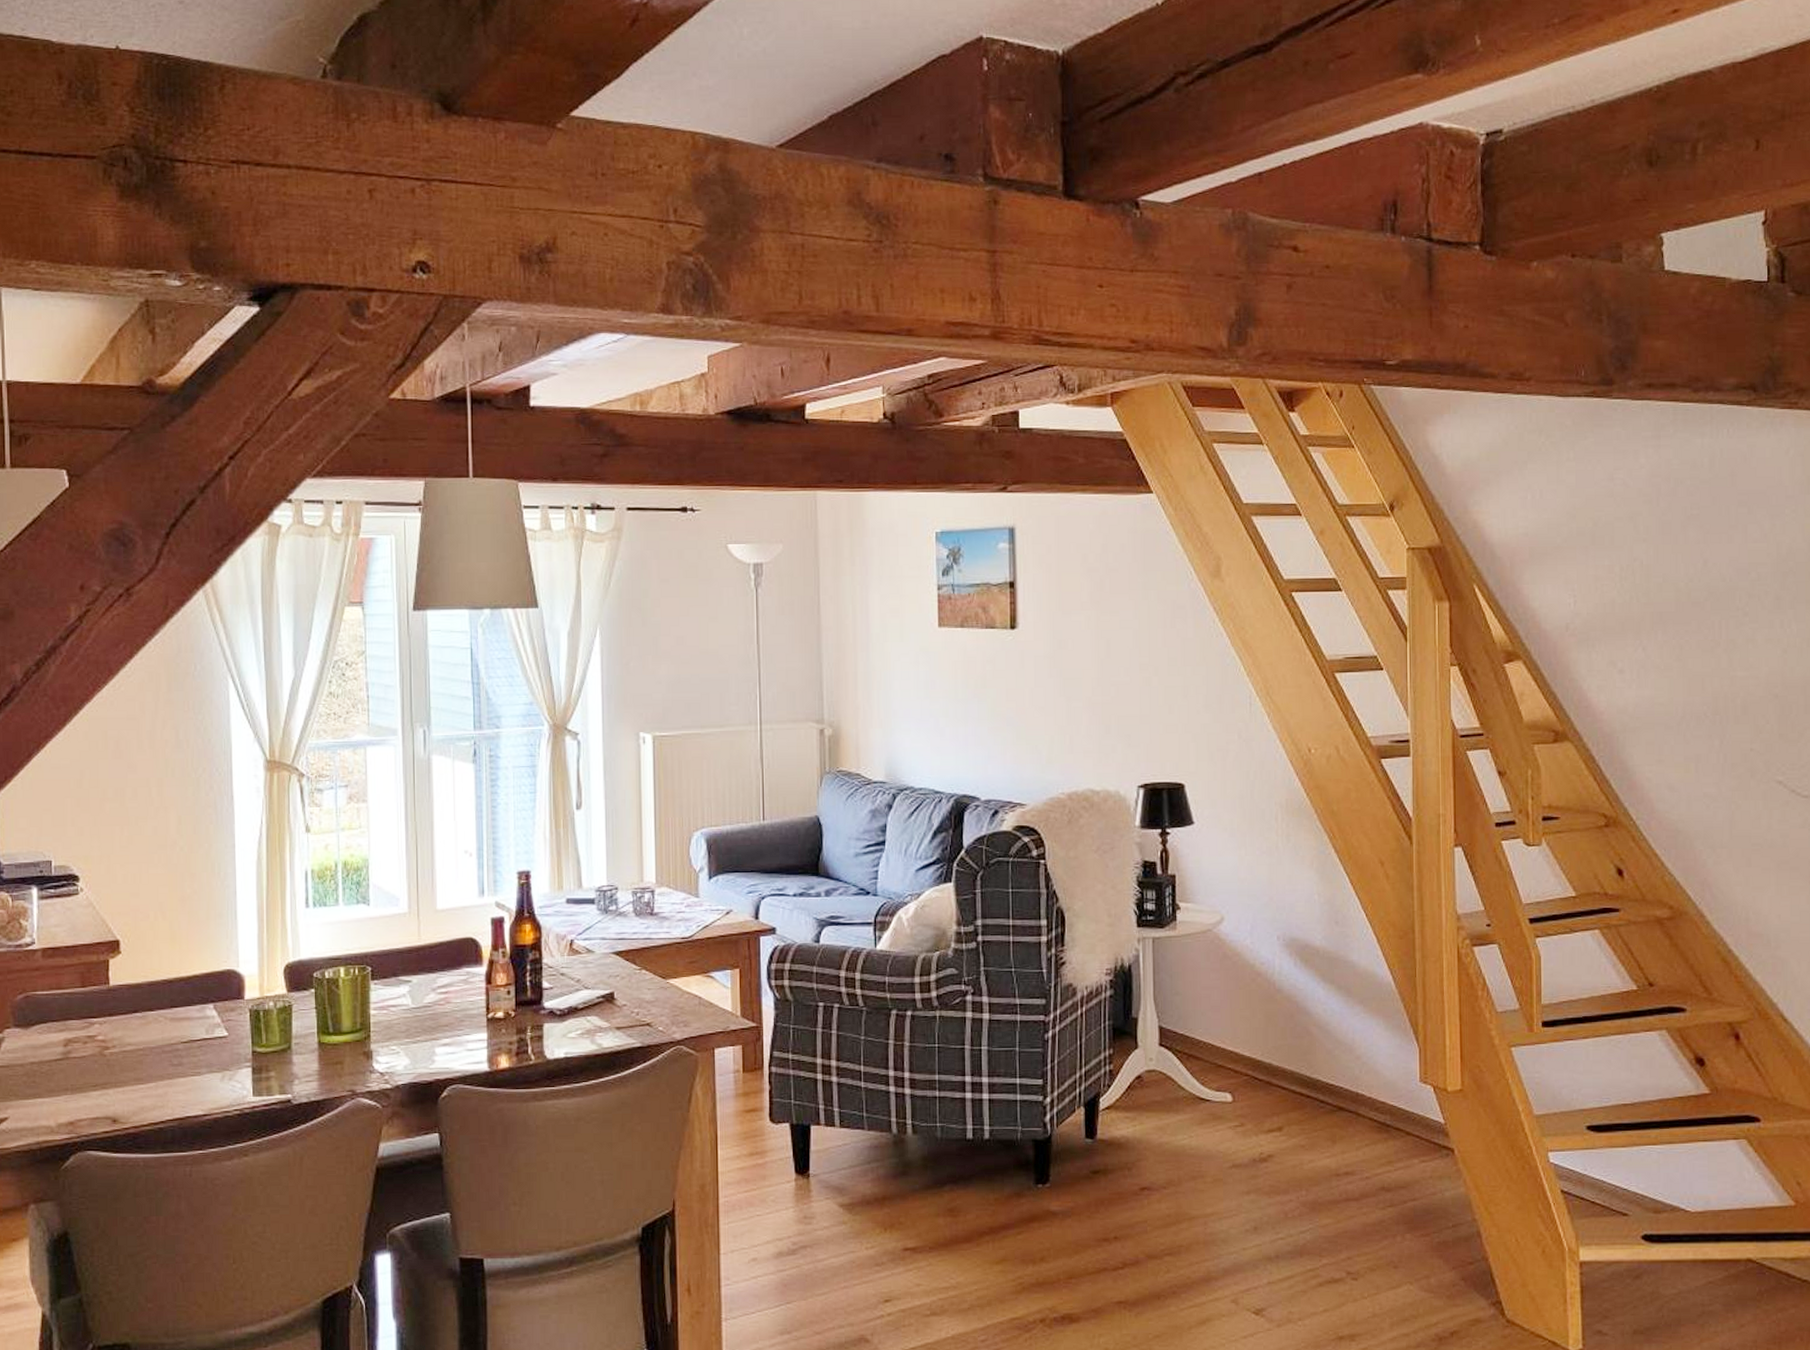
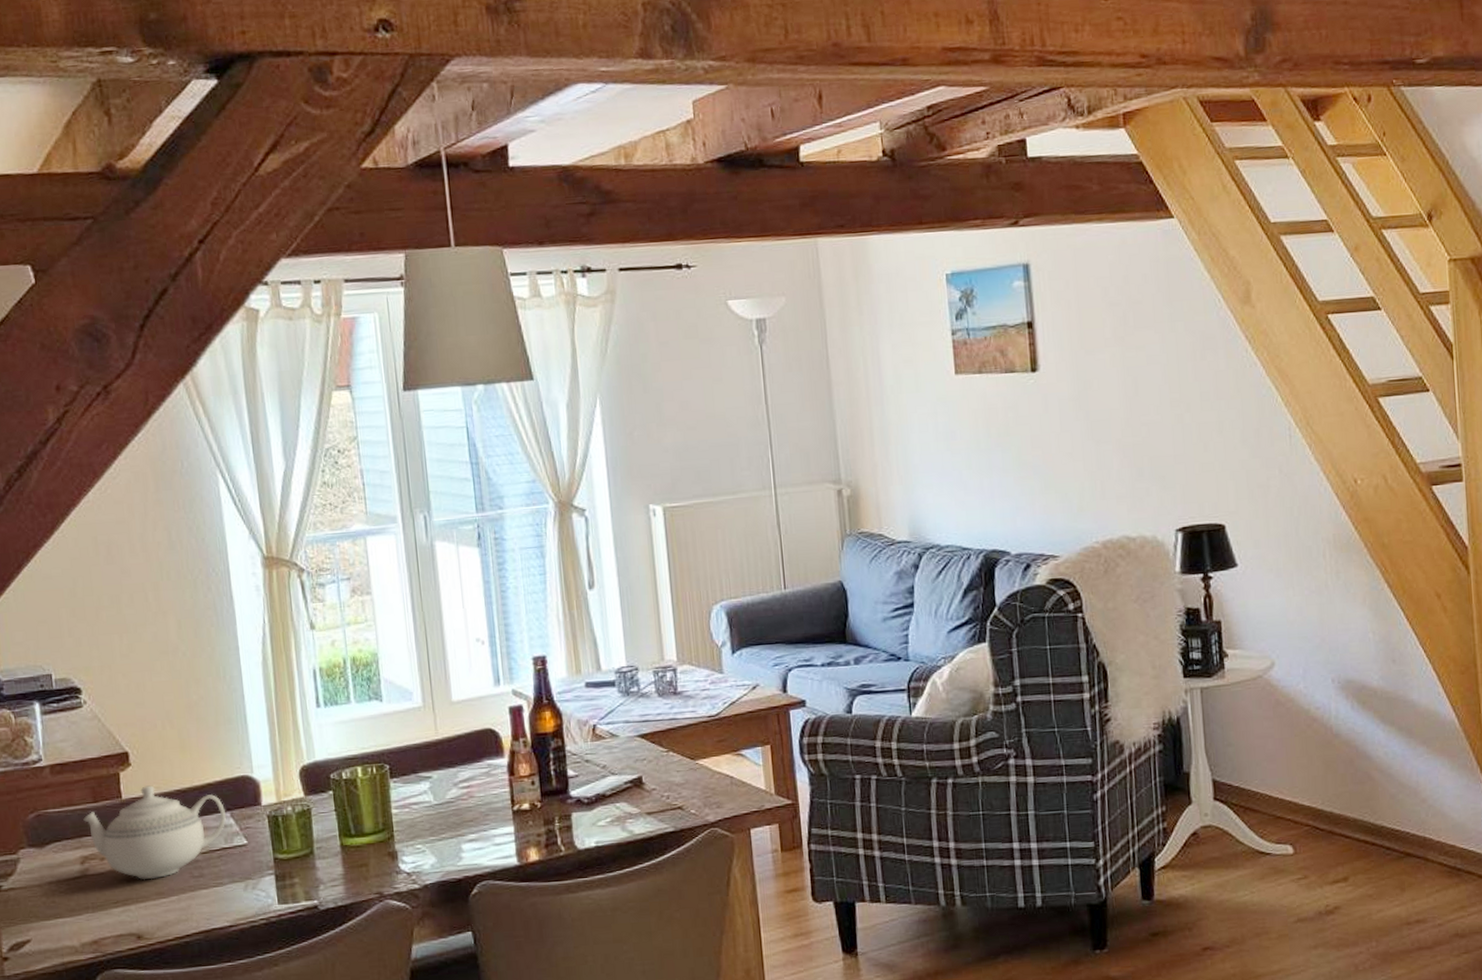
teapot: none [70,974,210,1066] -> present [83,785,227,880]

